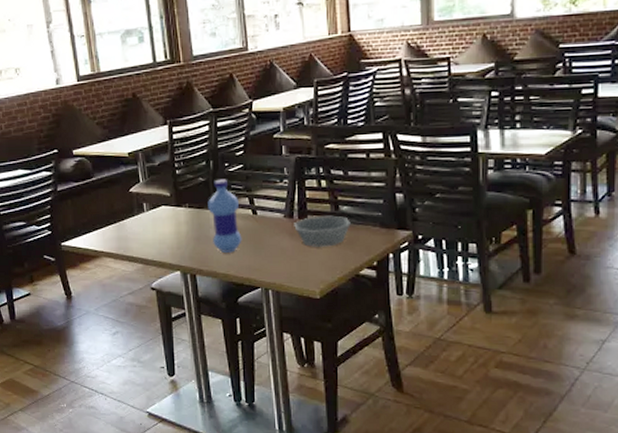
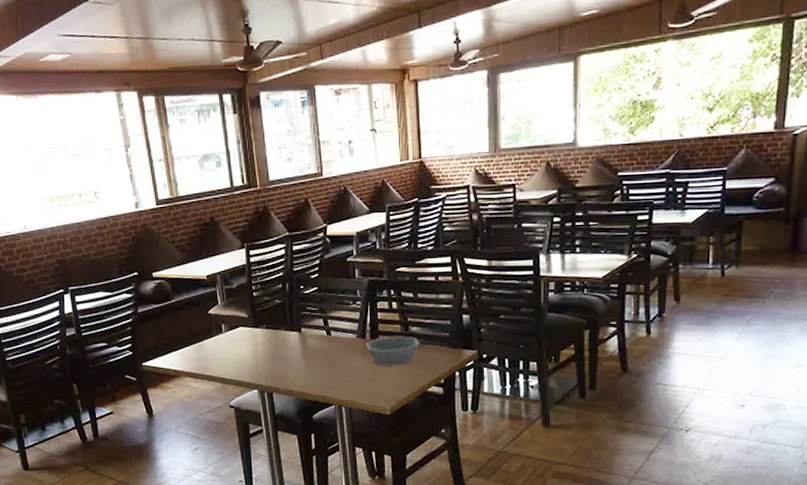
water bottle: present [208,179,242,253] -> none [284,301,317,372]

